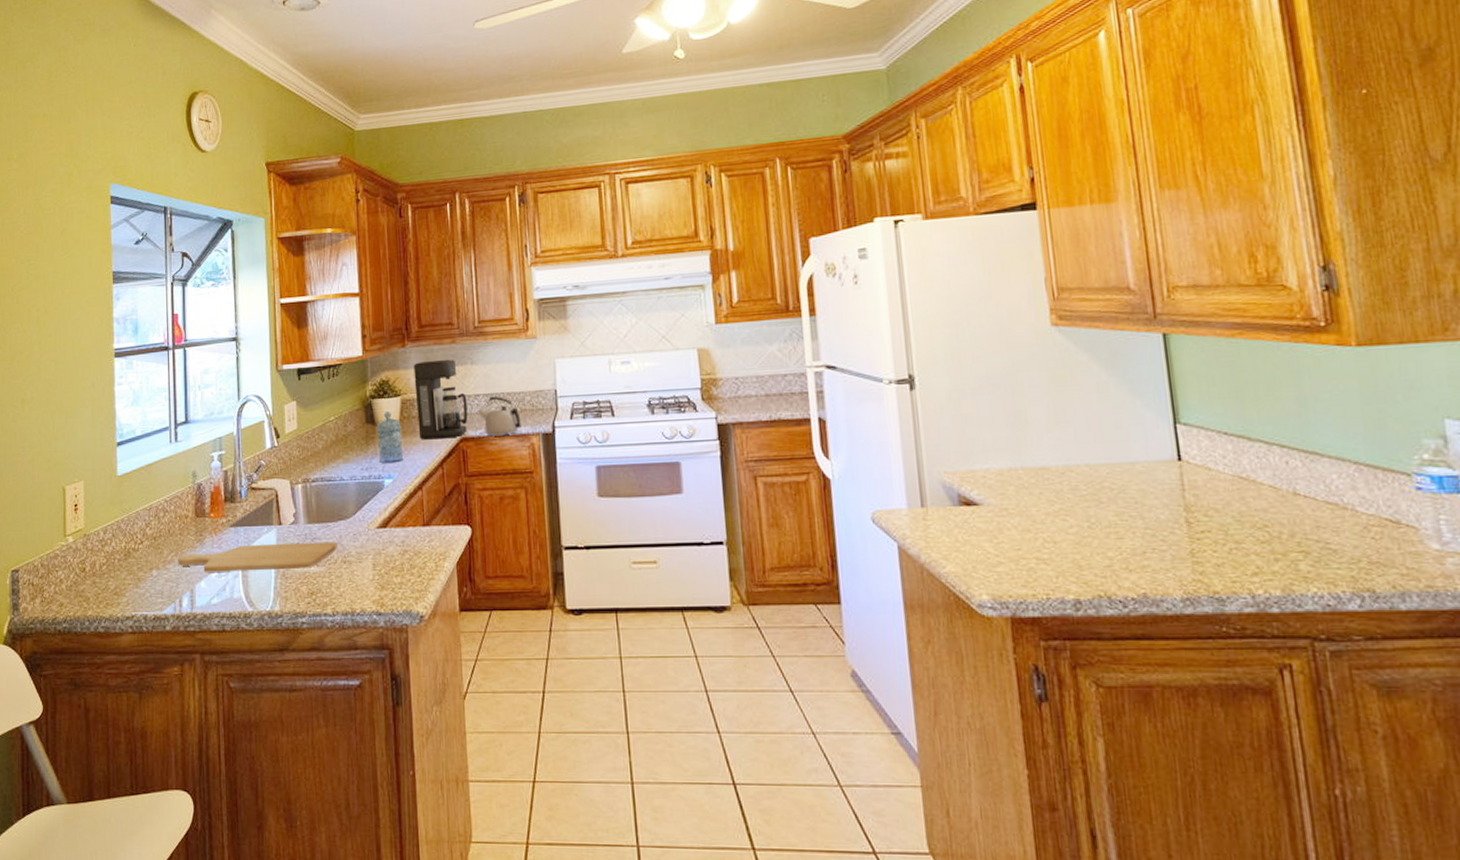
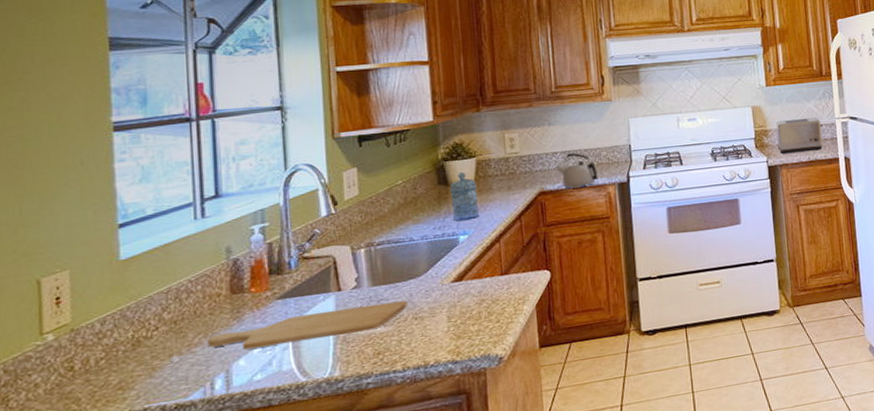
coffee maker: present [413,359,468,440] -> none [489,121,546,196]
toaster: none [727,363,789,409] -> present [776,116,823,154]

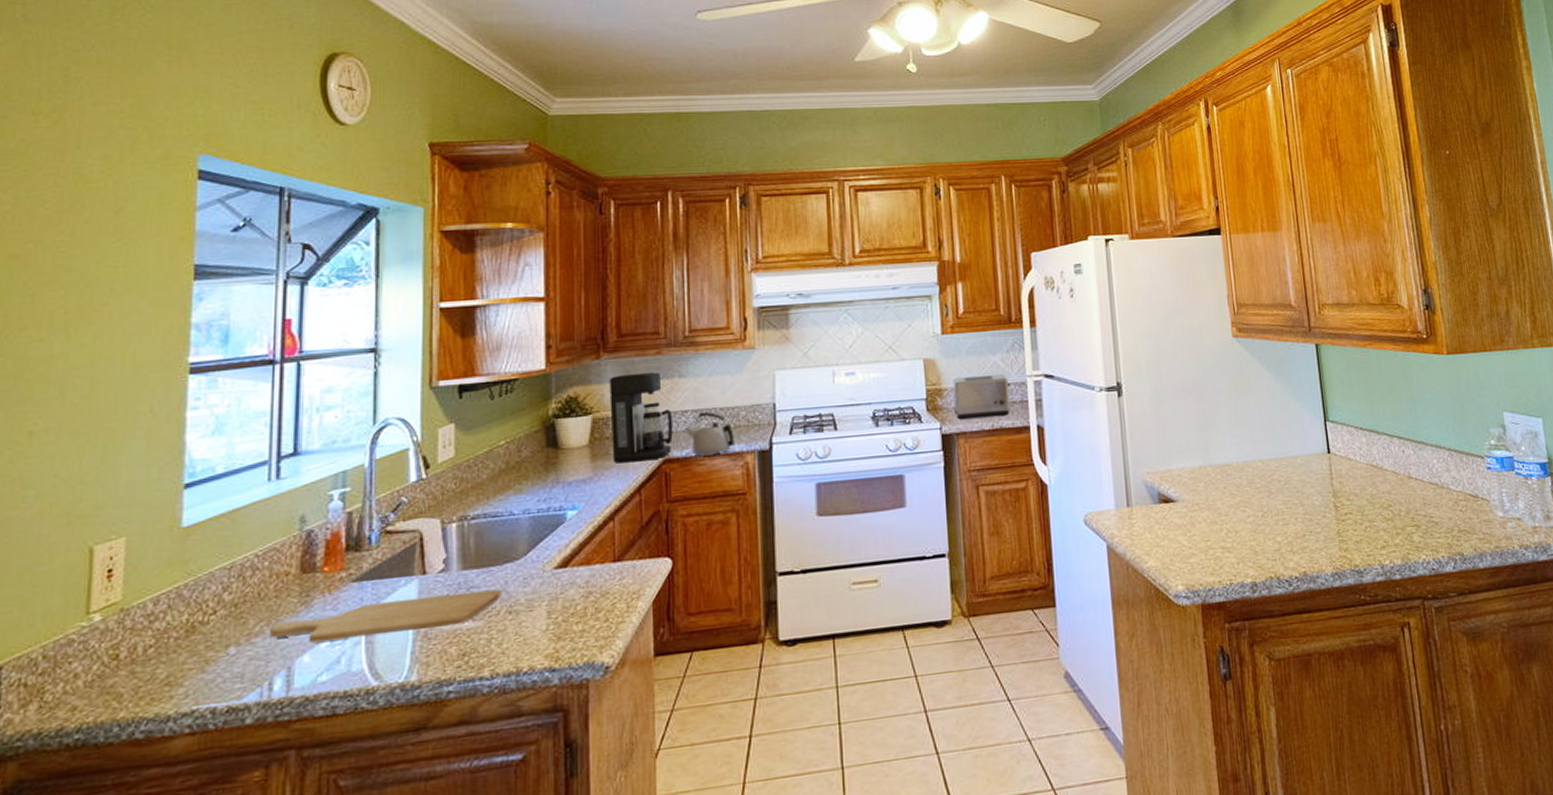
canister: present [448,172,480,221] -> none [558,433,593,492]
coffee maker: none [489,121,546,196] -> present [609,372,673,463]

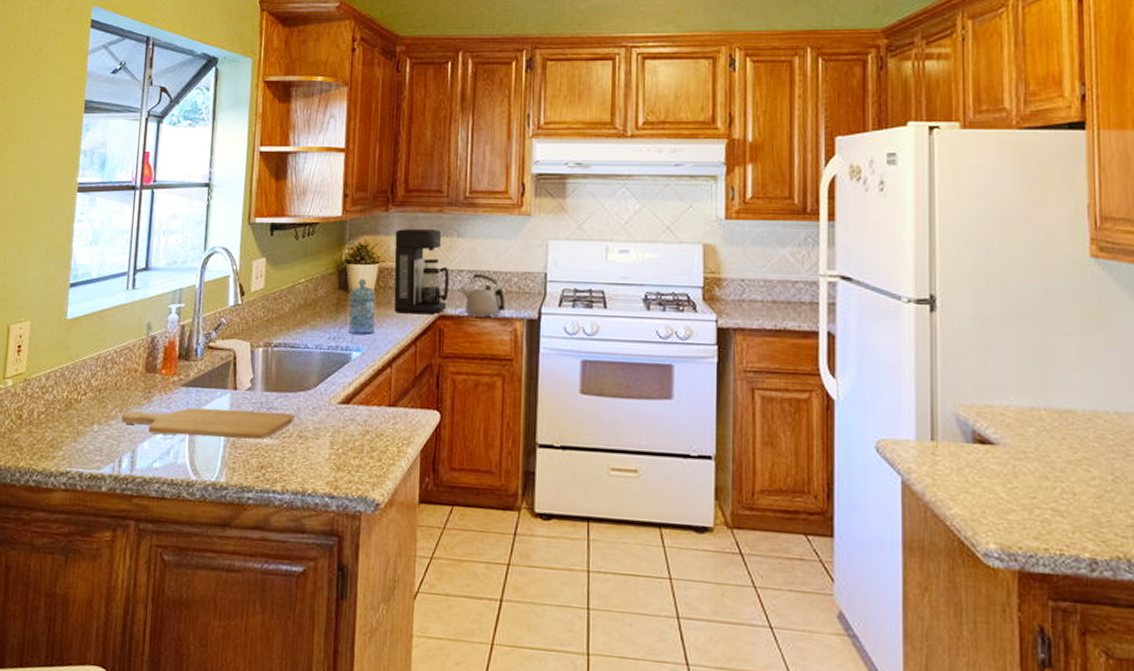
canister: none [558,433,593,492] -> present [348,279,377,334]
toaster: present [952,373,1011,419] -> none [733,267,799,316]

